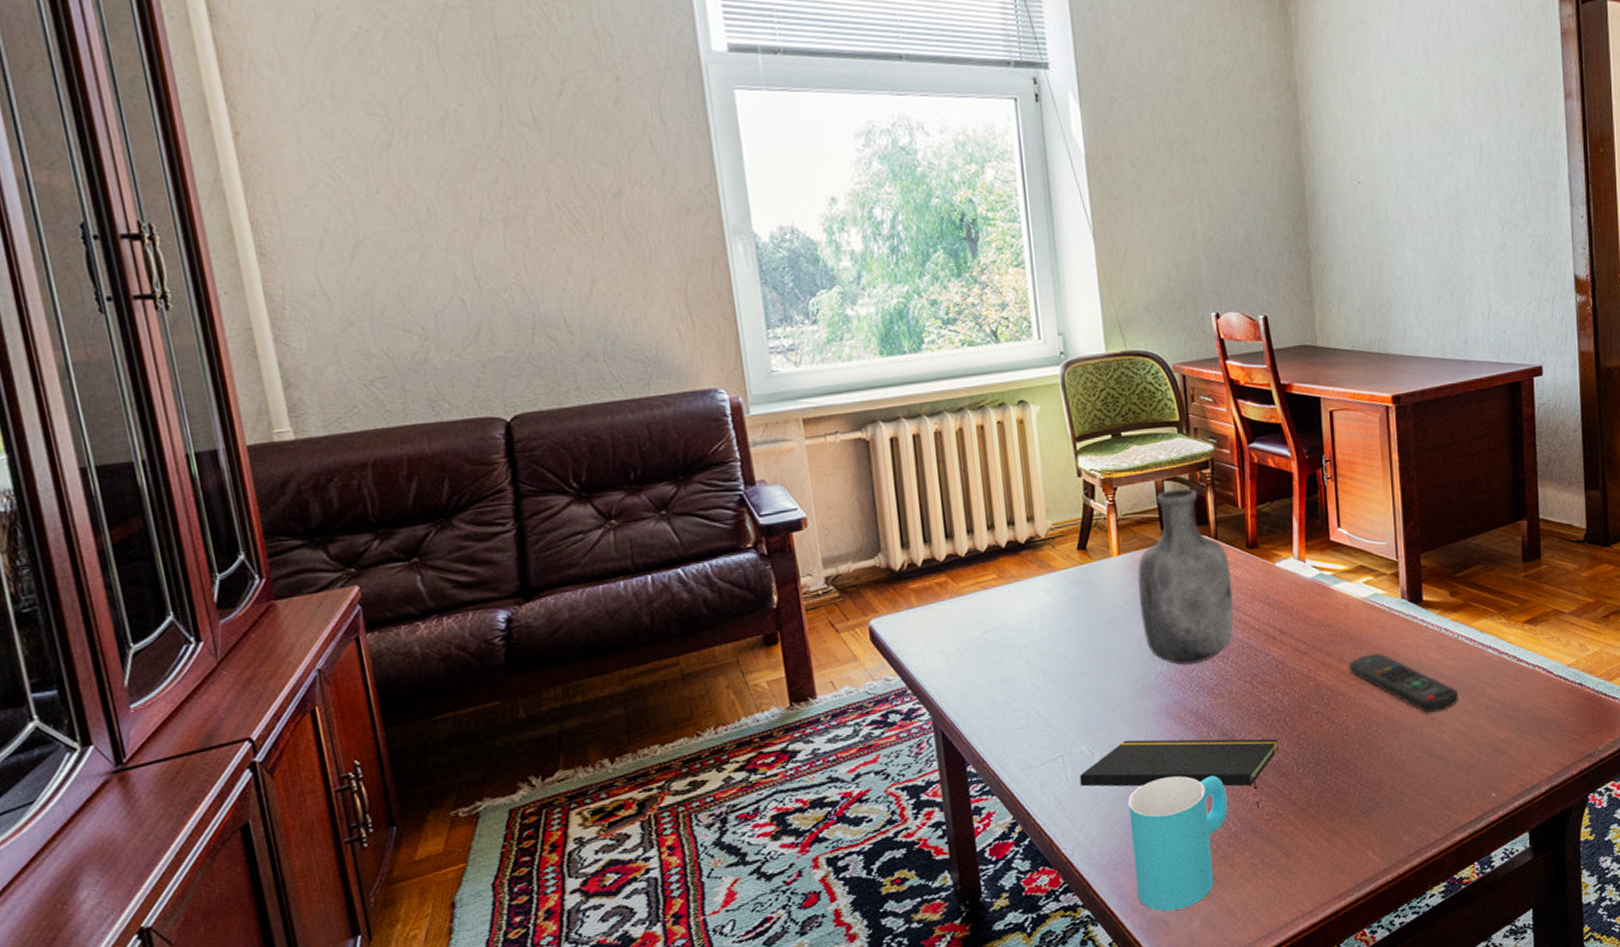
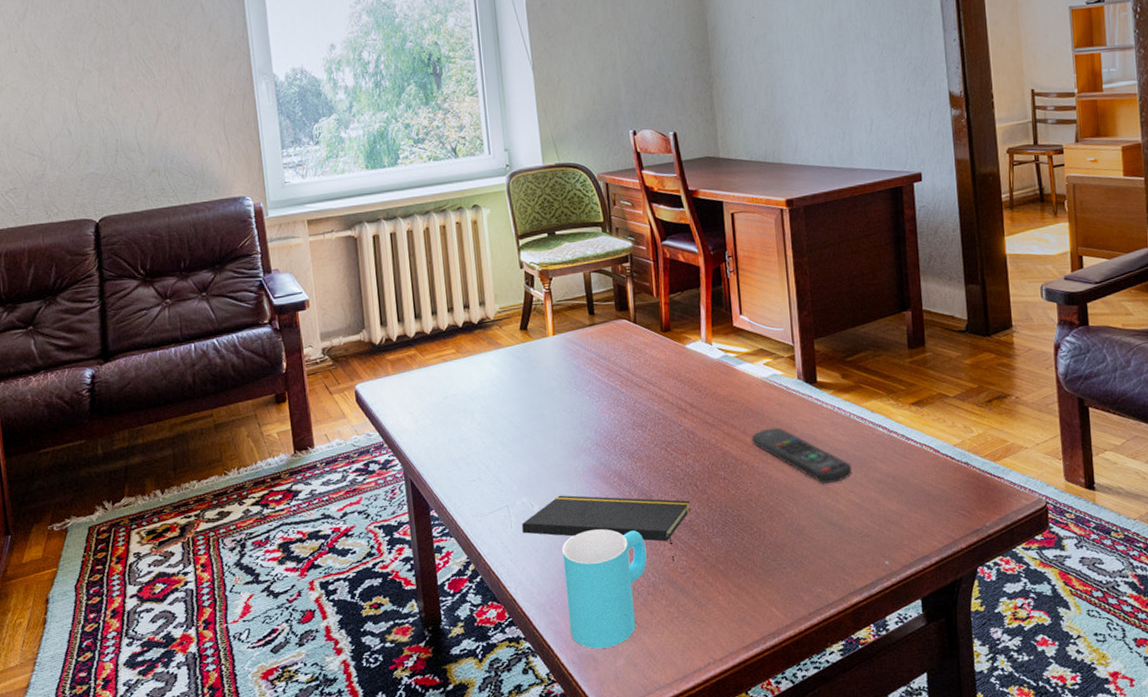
vase: present [1137,488,1234,665] -> none [569,279,651,432]

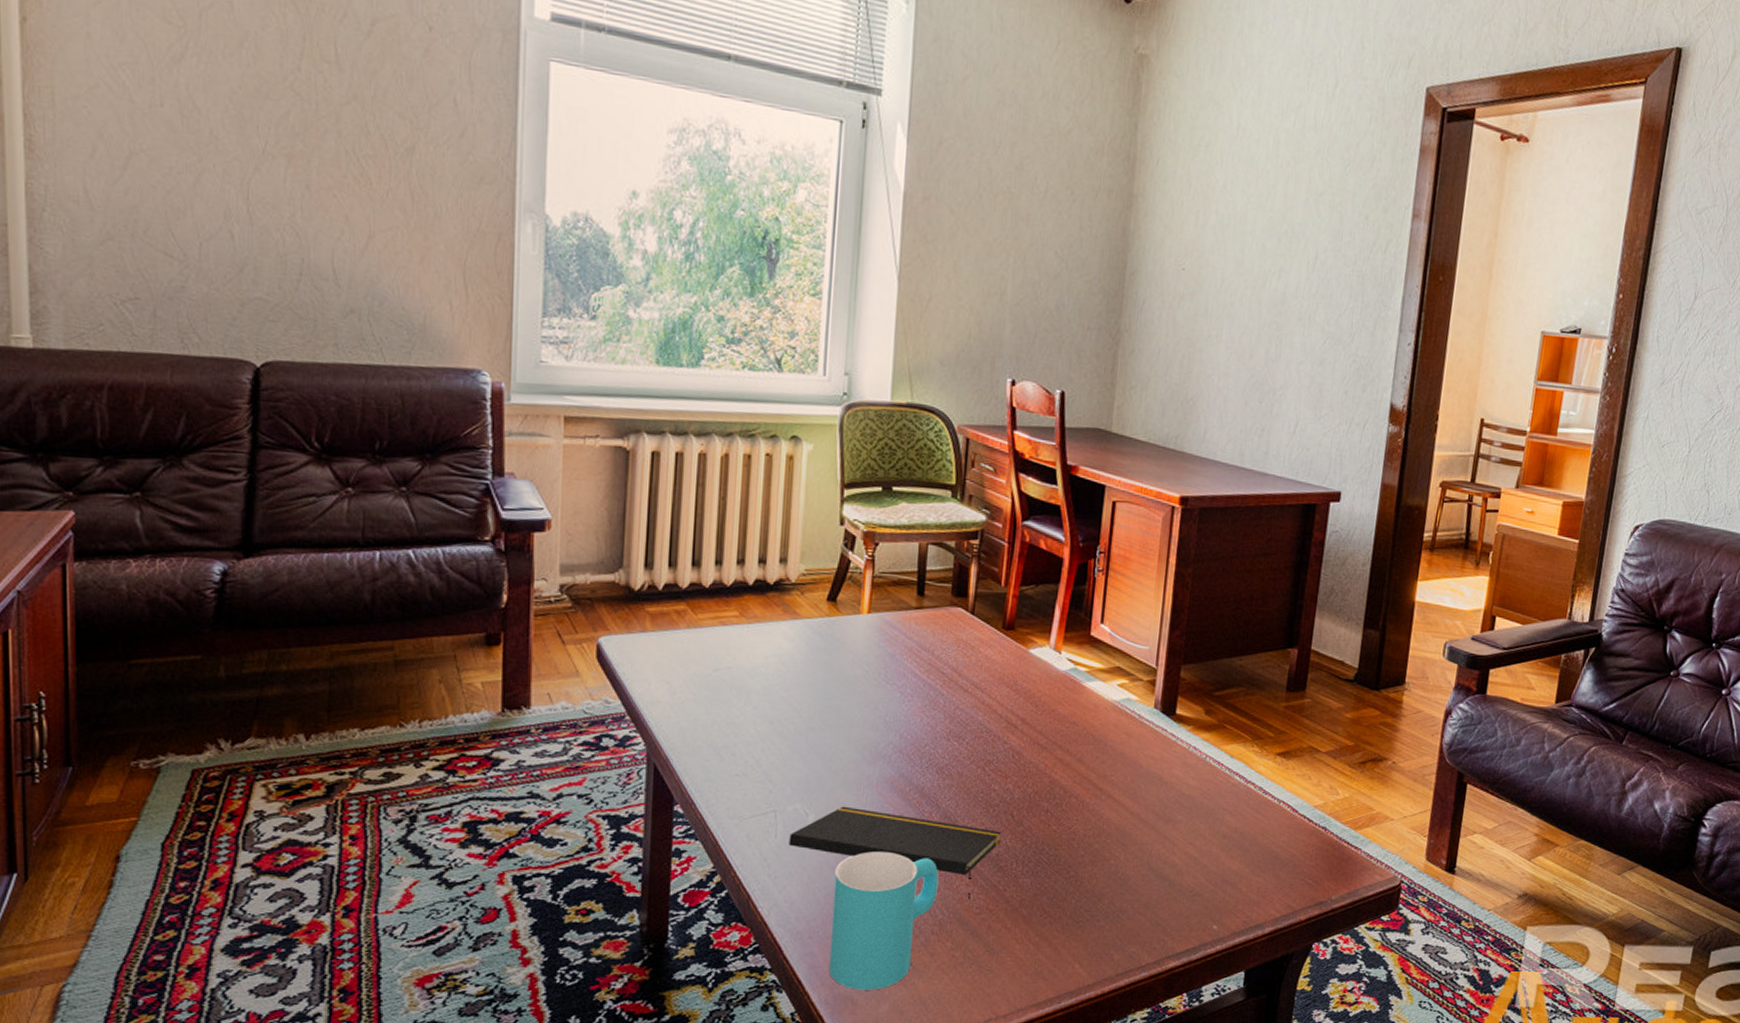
remote control: present [751,427,852,485] -> none [1087,760,1196,832]

